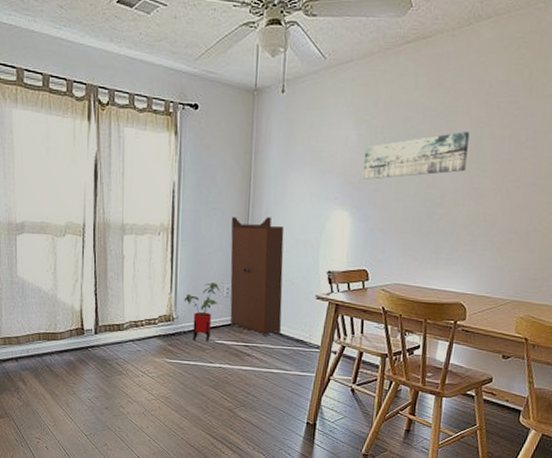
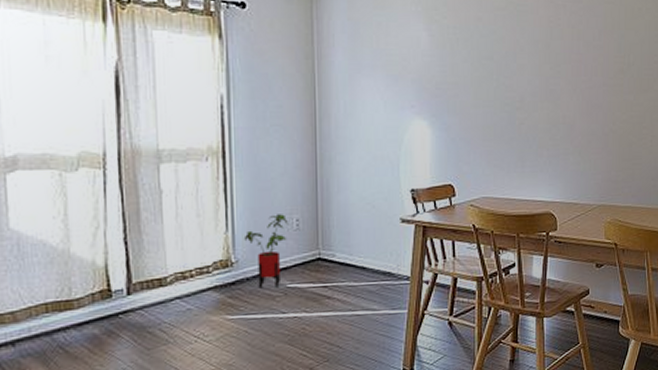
cabinet: present [230,216,284,337] -> none [295,131,365,273]
wall art: present [363,132,470,180] -> none [438,32,541,85]

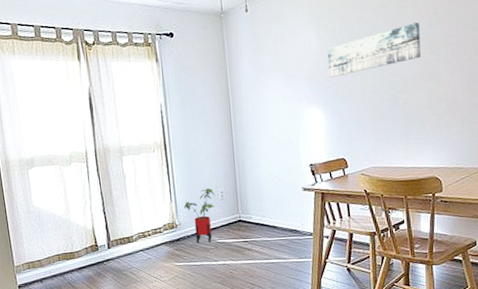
wall art: none [438,32,541,85] -> present [327,22,422,78]

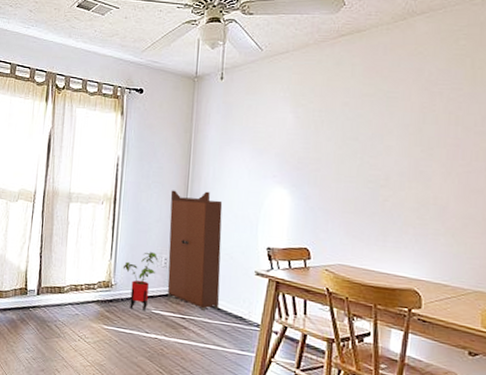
cabinet: none [216,122,276,231] -> present [167,190,223,311]
wall art: present [327,22,422,78] -> none [301,116,412,160]

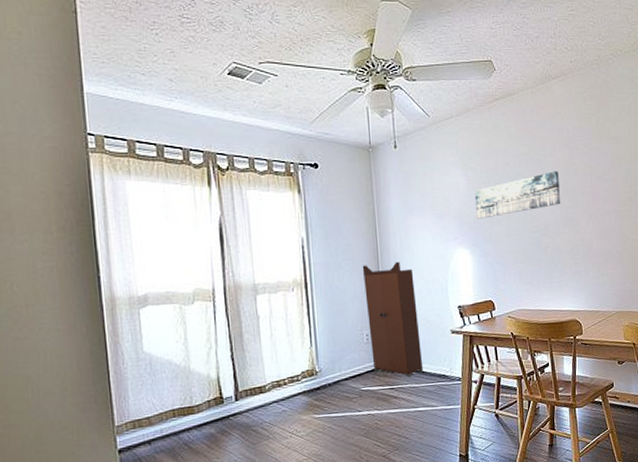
house plant: present [122,252,159,311] -> none [325,331,360,392]
wall art: none [301,116,412,160] -> present [474,171,561,219]

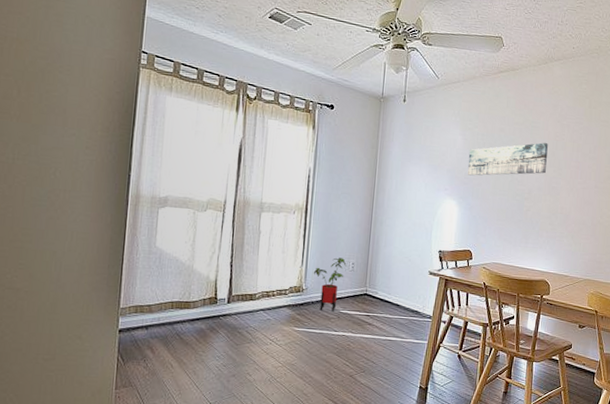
house plant: none [325,331,360,392] -> present [313,258,347,311]
cabinet: present [362,261,424,377] -> none [354,200,403,308]

